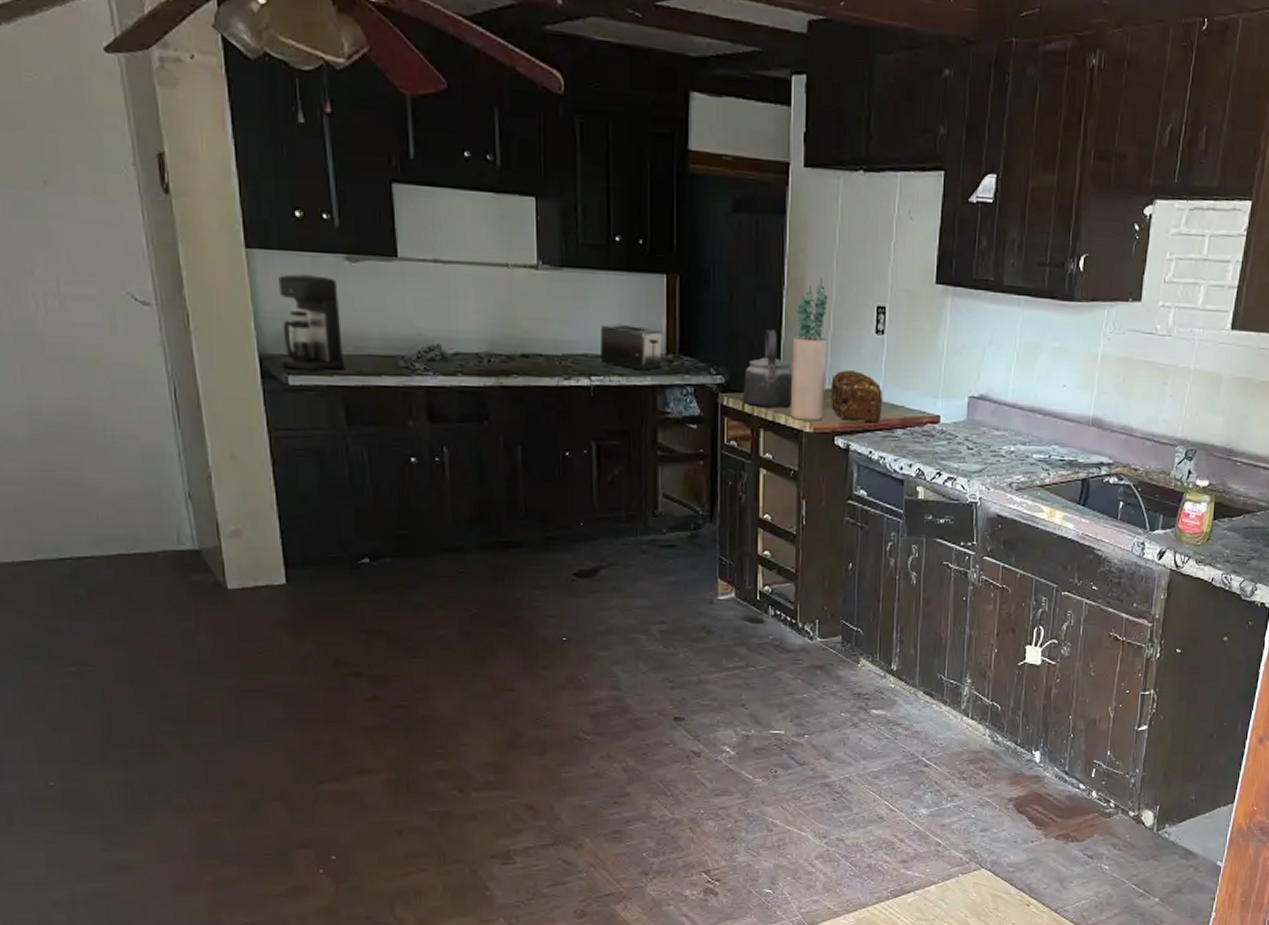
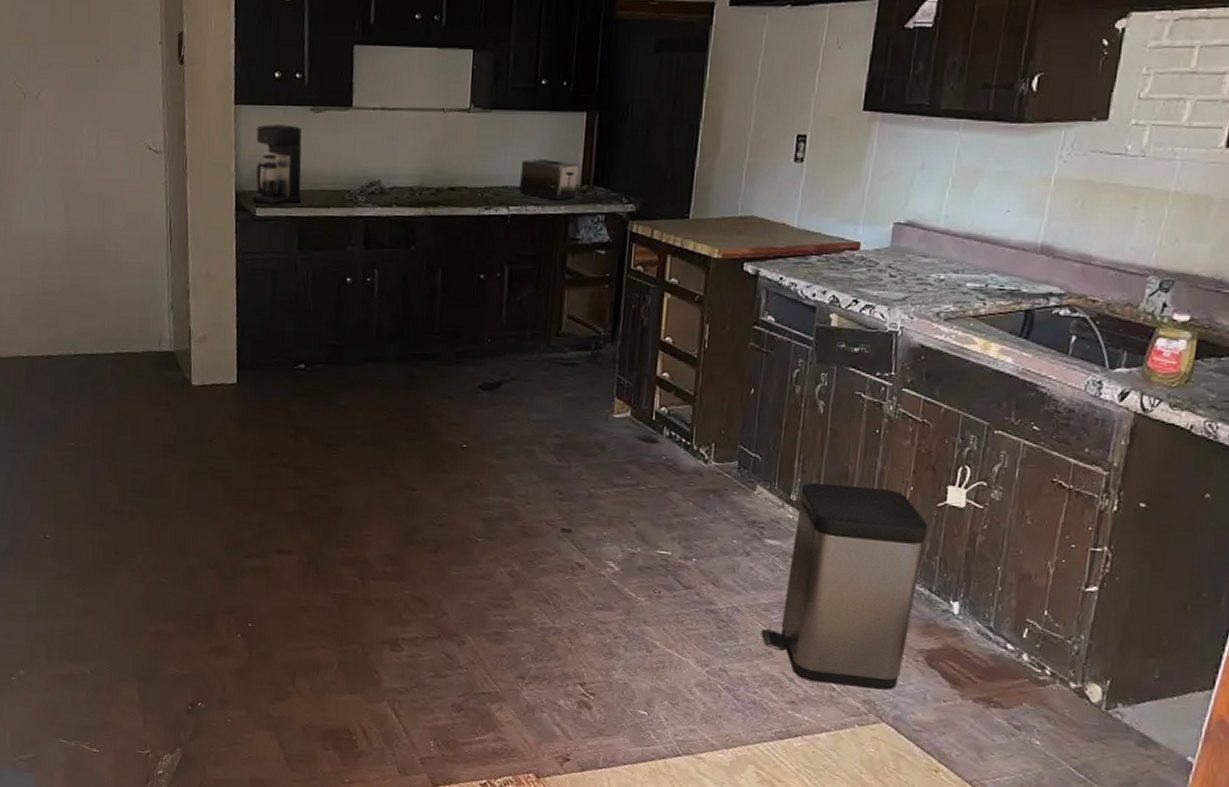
kettle: present [743,329,793,409] -> none [653,160,705,235]
vase: present [790,277,828,421] -> none [698,109,746,248]
bread loaf: present [831,370,884,422] -> none [742,198,799,249]
pedal bin: none [872,651,1011,840] -> present [761,482,928,690]

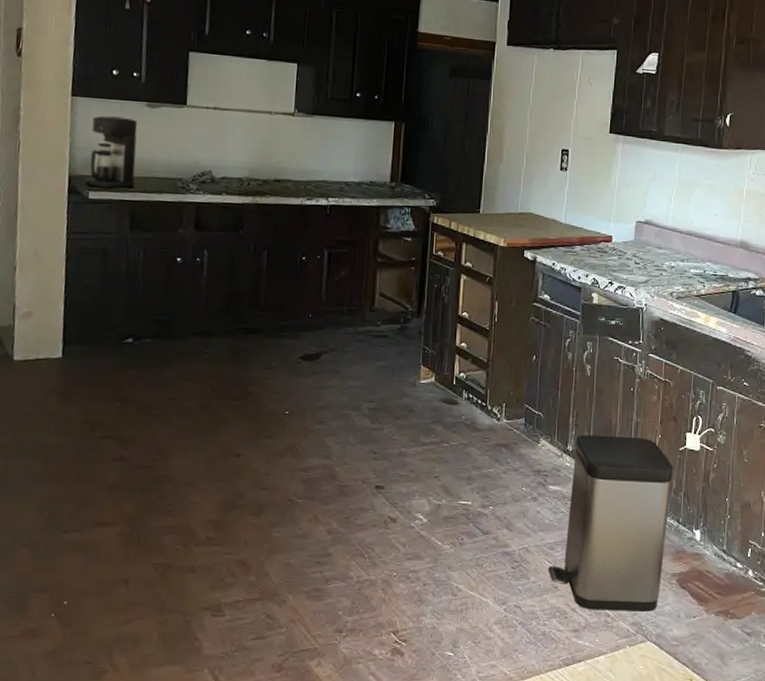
toaster: present [519,158,580,201] -> none [337,158,389,195]

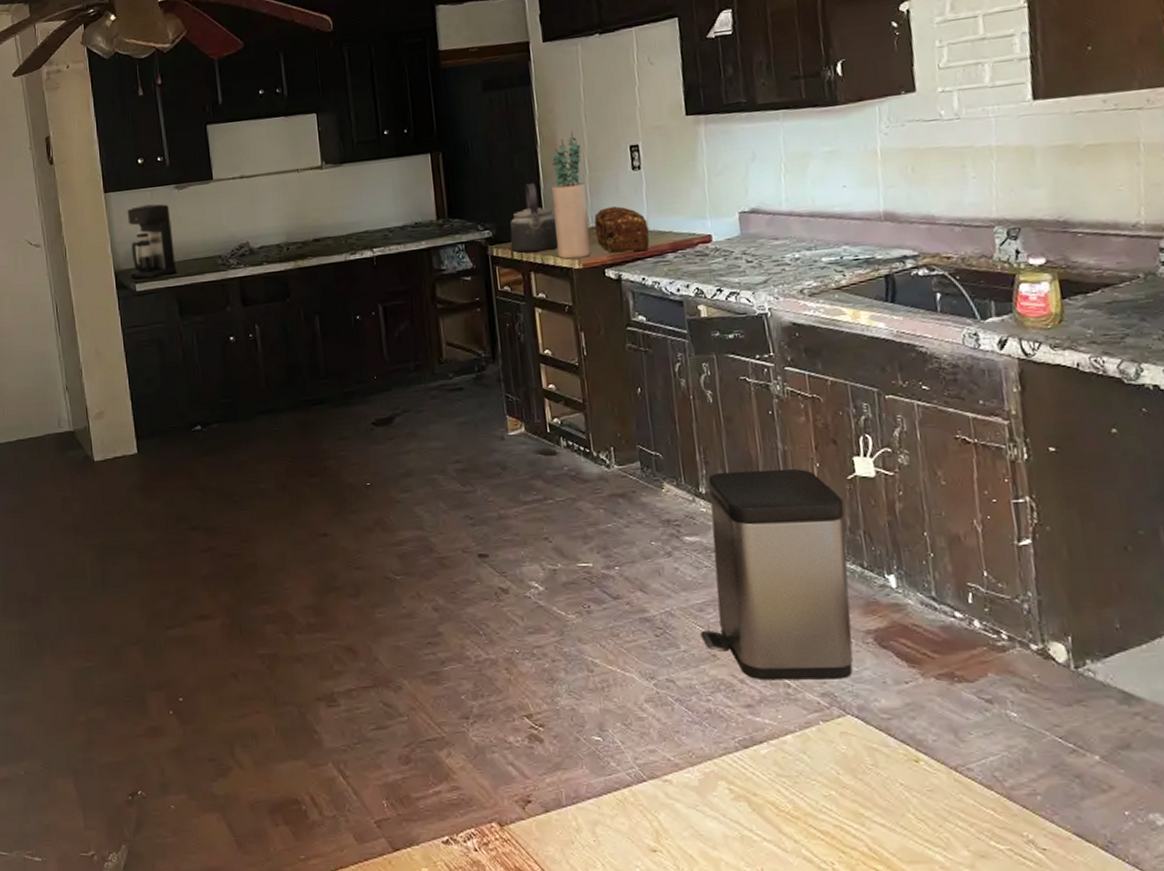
kettle: none [450,165,492,227] -> present [510,183,558,253]
vase: none [488,127,522,238] -> present [551,130,591,260]
bread loaf: none [522,198,565,240] -> present [594,206,650,254]

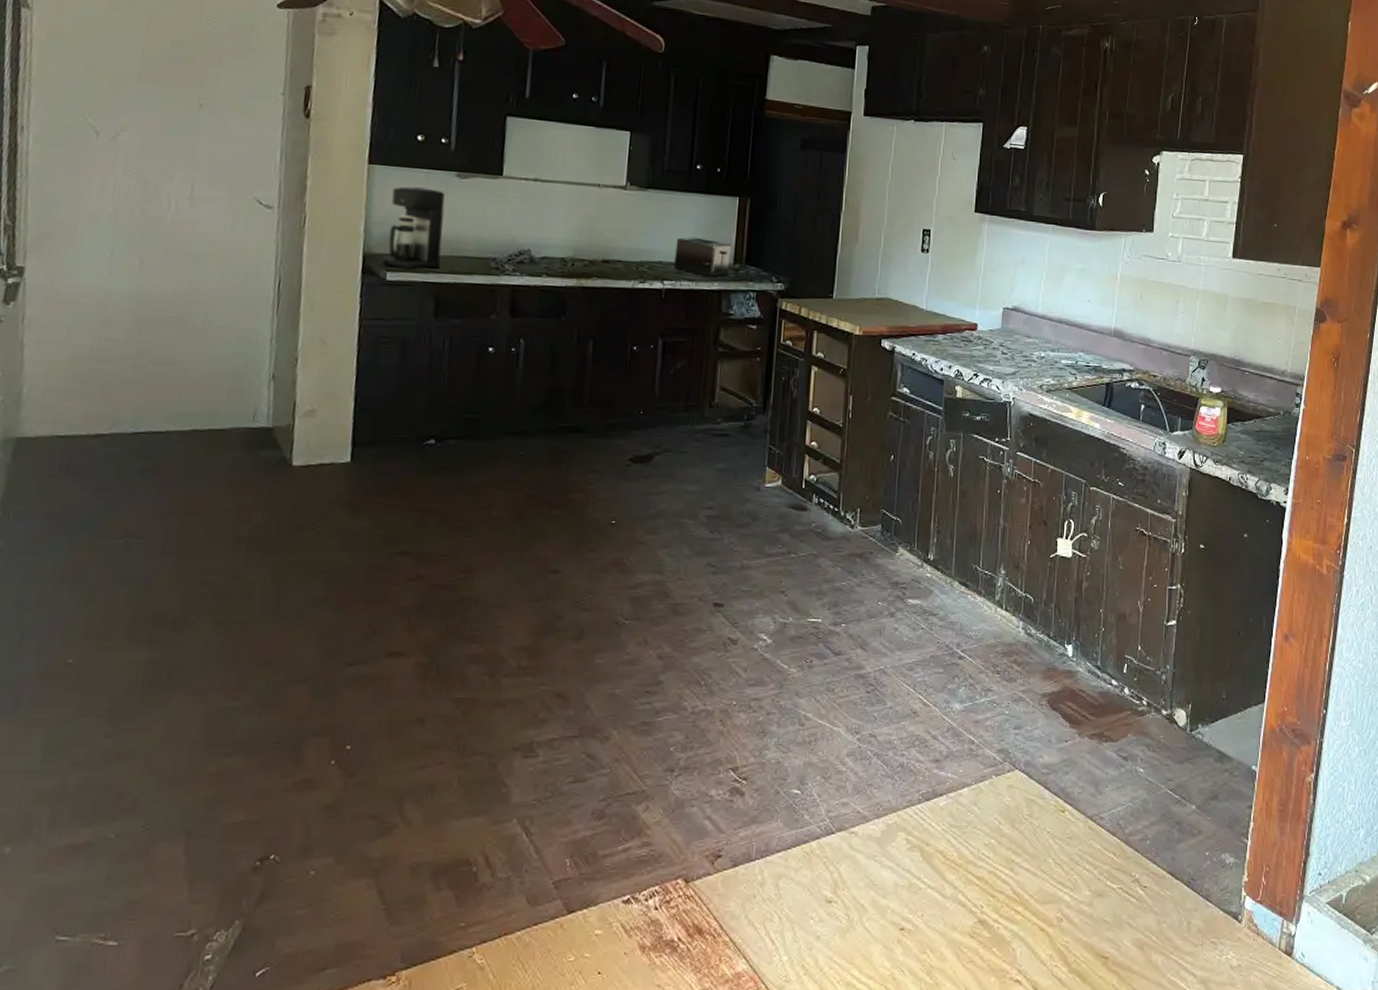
toaster: none [377,200,434,237] -> present [674,236,732,277]
kettle: present [510,183,558,253] -> none [800,246,847,313]
vase: present [551,130,591,260] -> none [841,204,880,325]
bread loaf: present [594,206,650,254] -> none [879,282,927,328]
pedal bin: present [700,468,854,681] -> none [906,542,1043,737]

